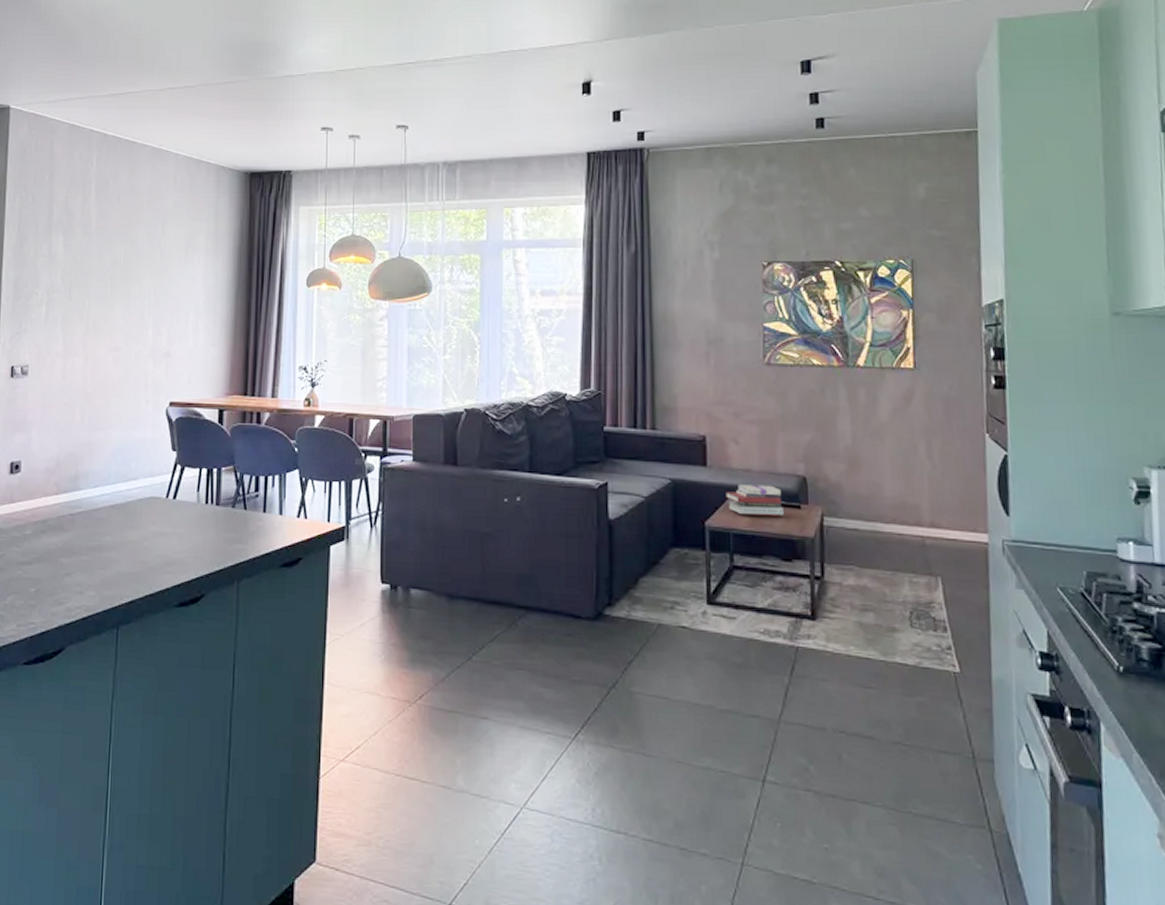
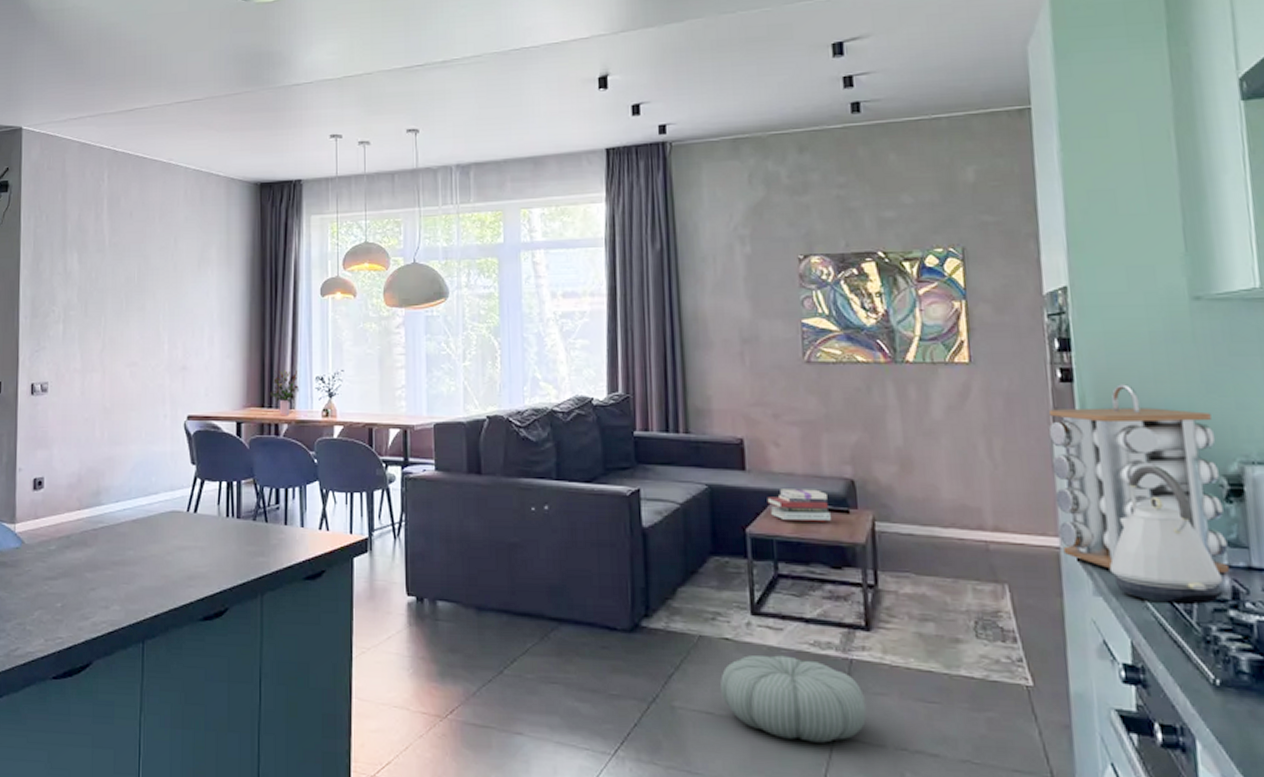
bouquet: none [253,359,283,405] -> present [270,370,300,417]
pouf: none [677,642,810,726] -> present [720,654,867,743]
spice rack: none [982,392,1136,568] -> present [1048,384,1231,573]
kettle: none [1030,468,1129,598] -> present [1108,465,1222,606]

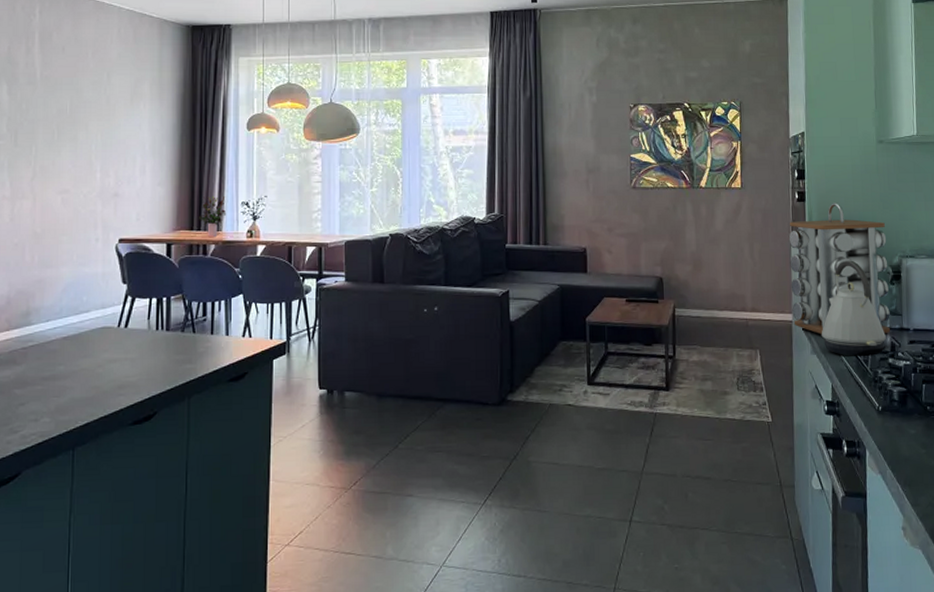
pouf: present [720,654,867,743] -> none [564,414,665,478]
books: present [767,489,831,524] -> none [602,286,645,312]

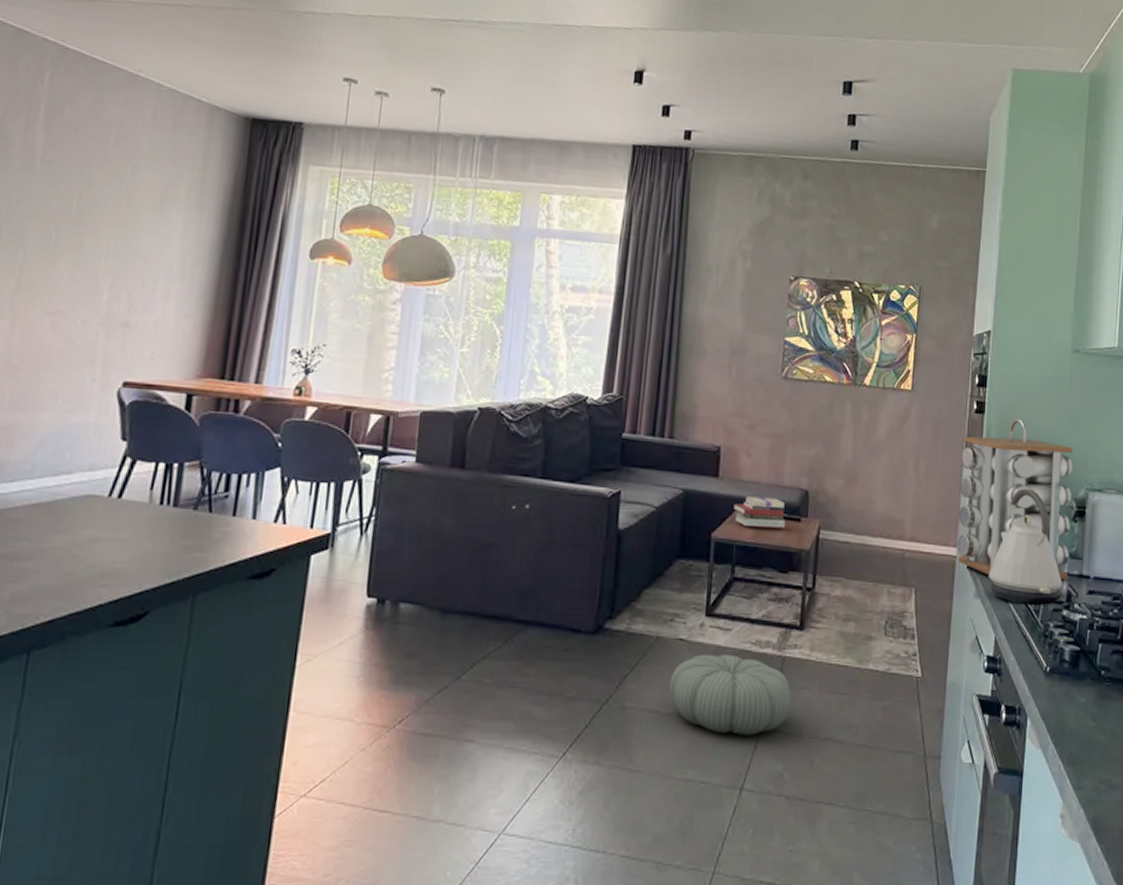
bouquet: present [199,196,227,238] -> none [234,338,272,392]
pouf: none [564,414,665,478] -> present [669,654,792,735]
books: none [602,286,645,312] -> present [733,496,785,531]

